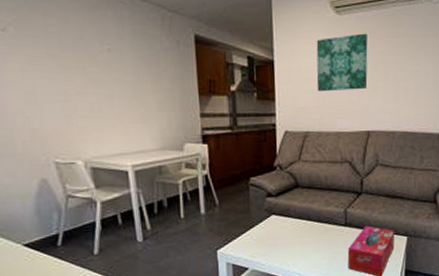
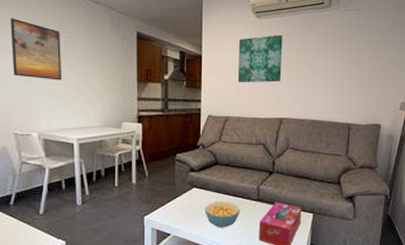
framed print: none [36,21,108,97] -> present [10,18,62,81]
cereal bowl: none [286,228,327,258] -> present [205,201,240,228]

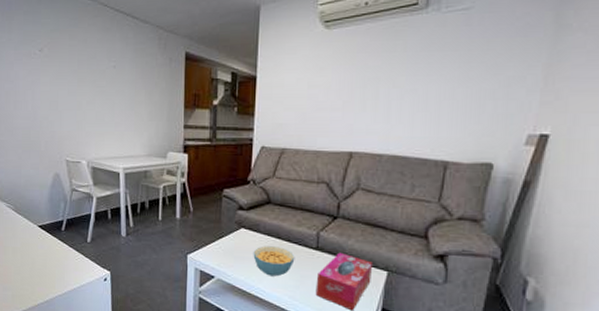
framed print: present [10,18,62,81] -> none [63,43,110,107]
wall art: present [237,34,283,83] -> none [298,48,358,109]

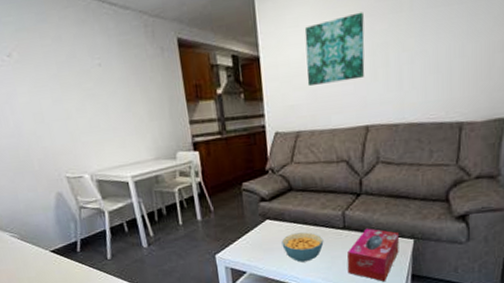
wall art: none [298,48,358,109] -> present [304,12,365,87]

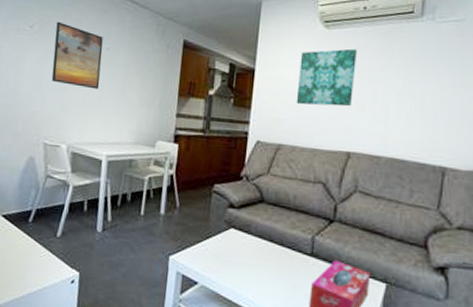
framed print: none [35,43,104,113] -> present [51,21,103,90]
cereal bowl: present [281,232,324,262] -> none [242,249,288,286]

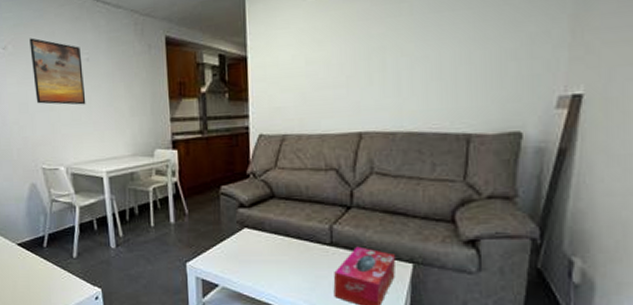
wall art: present [296,48,357,107] -> none [295,15,360,89]

